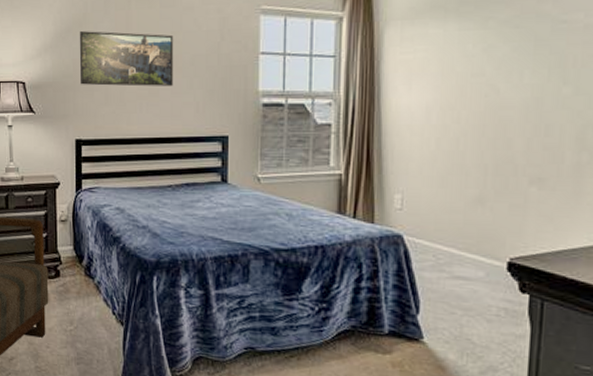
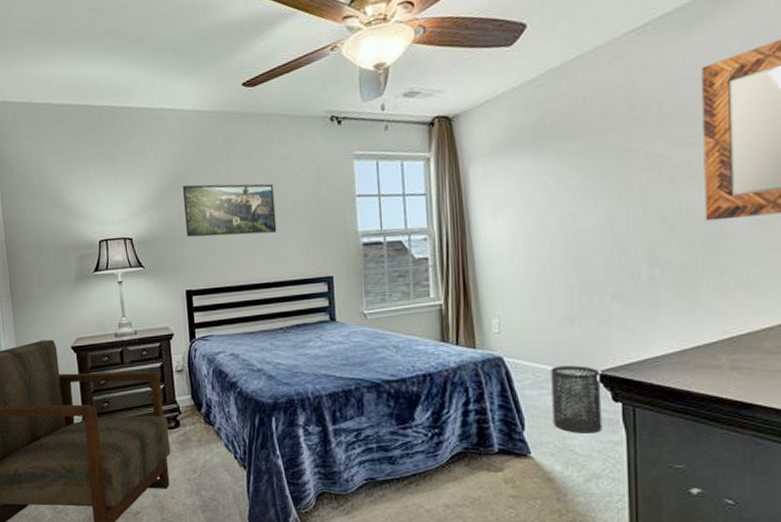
trash can: none [451,249,509,324] -> present [551,365,603,433]

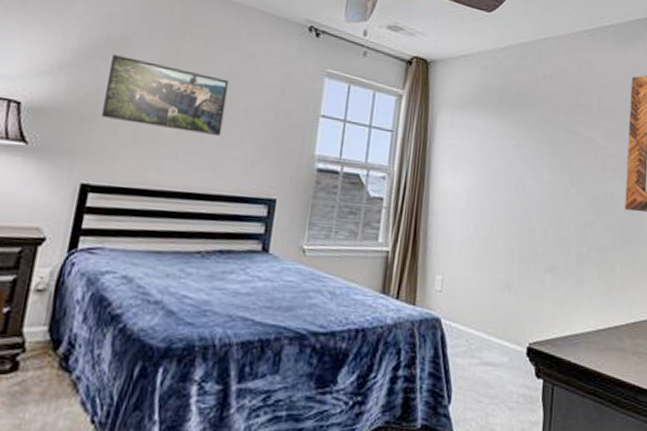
trash can: present [551,365,603,433] -> none [479,334,528,411]

